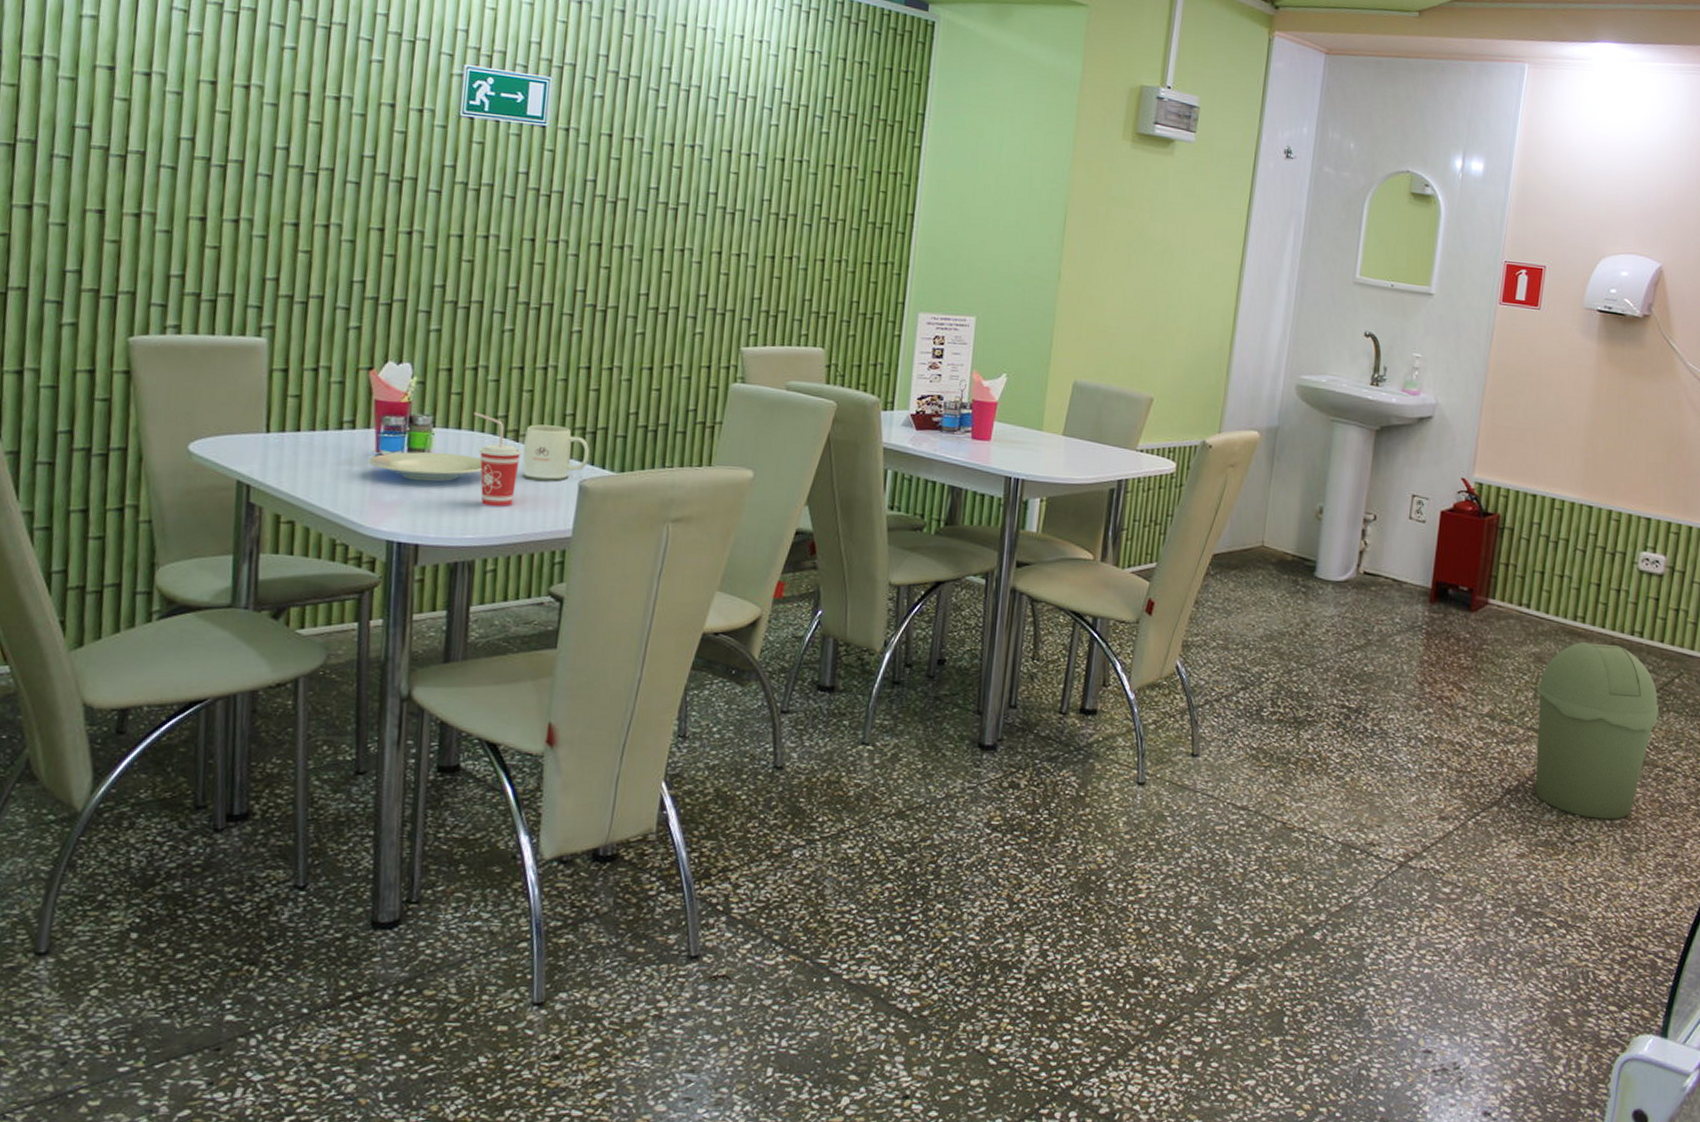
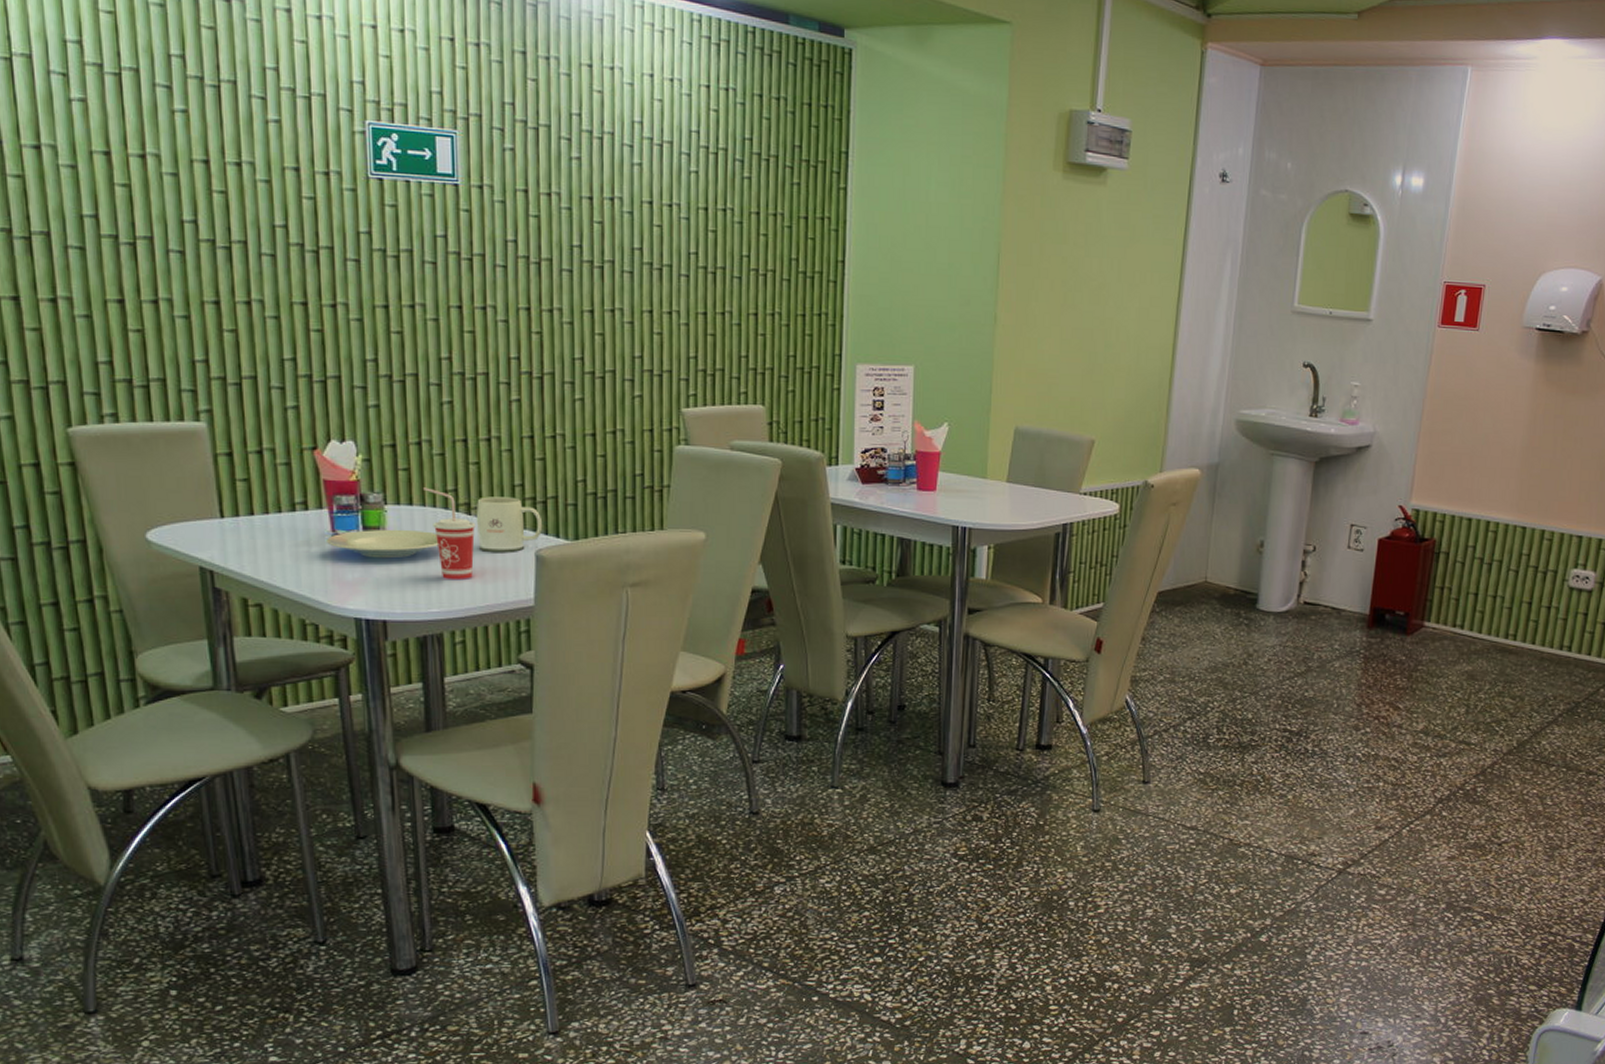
trash bin: present [1534,642,1659,820] -> none [1465,659,1584,821]

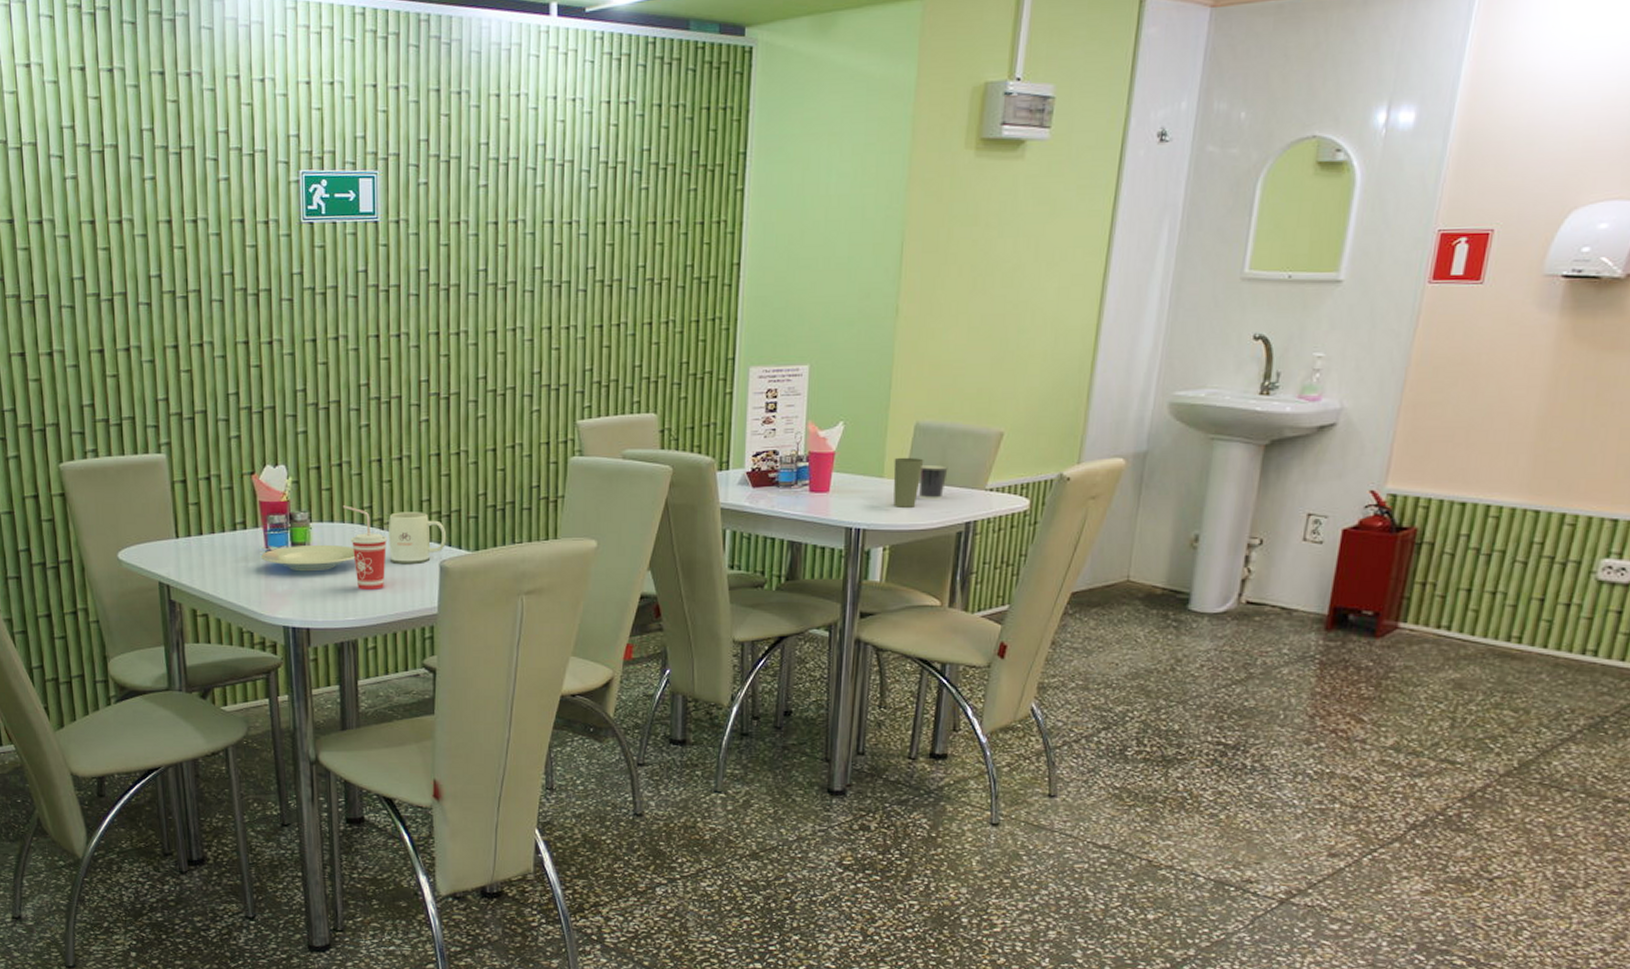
cup: none [996,459,1024,508] -> present [893,457,924,507]
mug: none [1019,468,1046,502] -> present [918,465,948,500]

